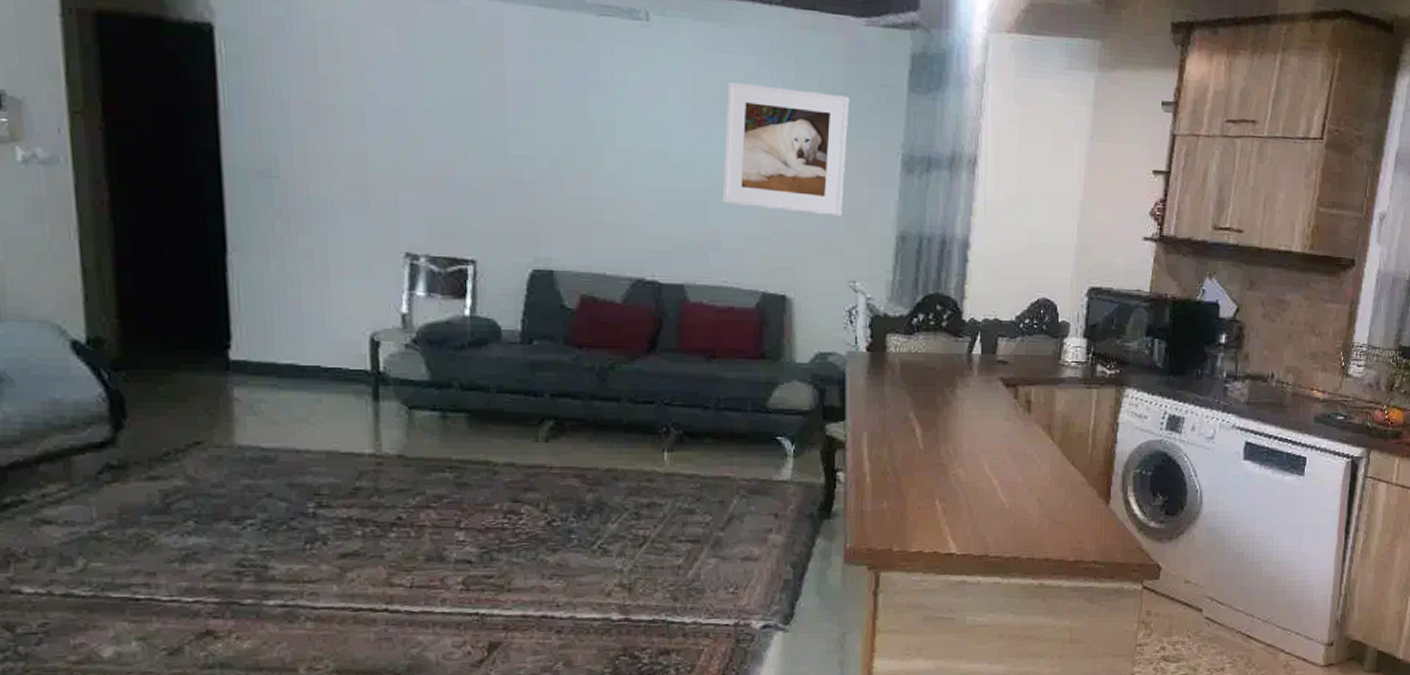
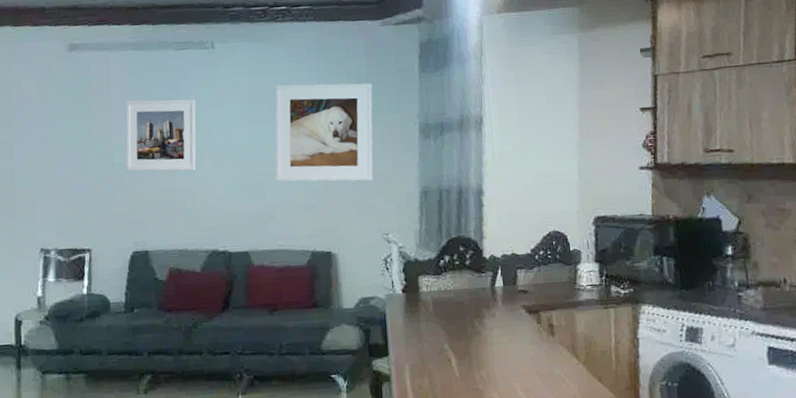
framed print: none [524,72,622,177] -> present [125,99,197,172]

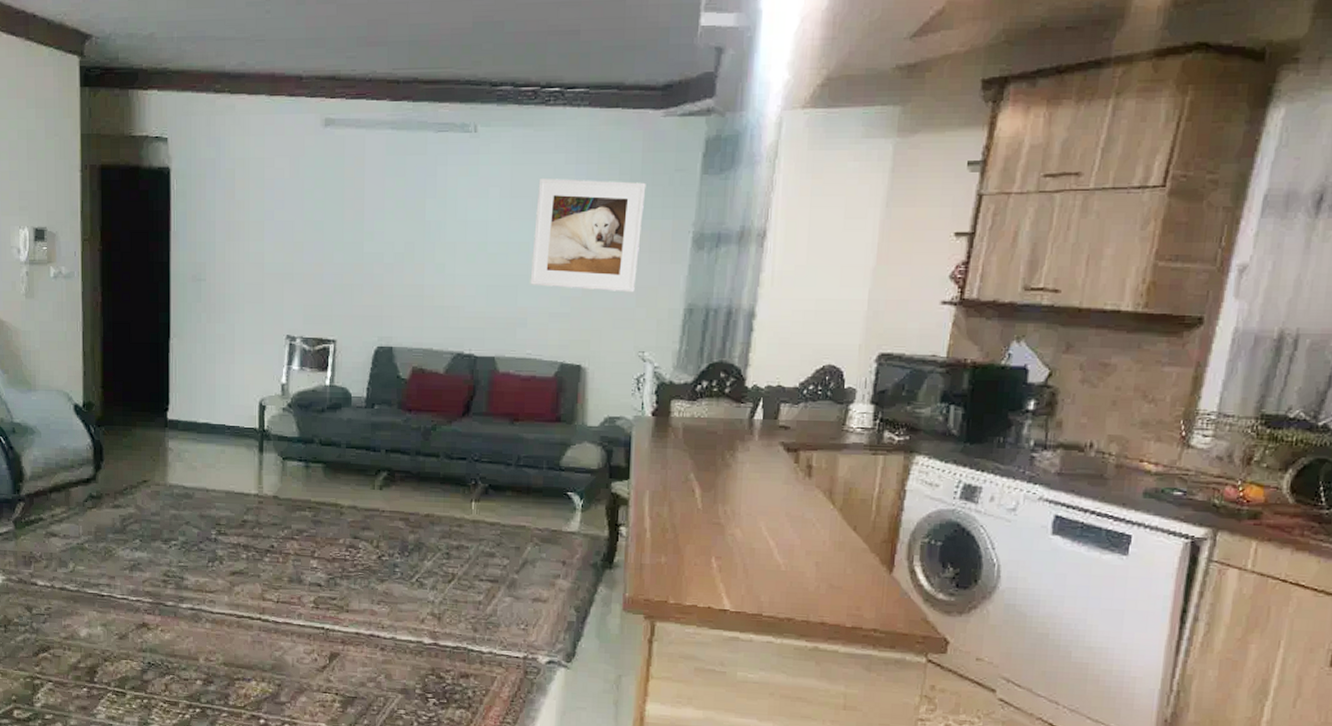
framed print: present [125,99,197,172] -> none [375,184,452,267]

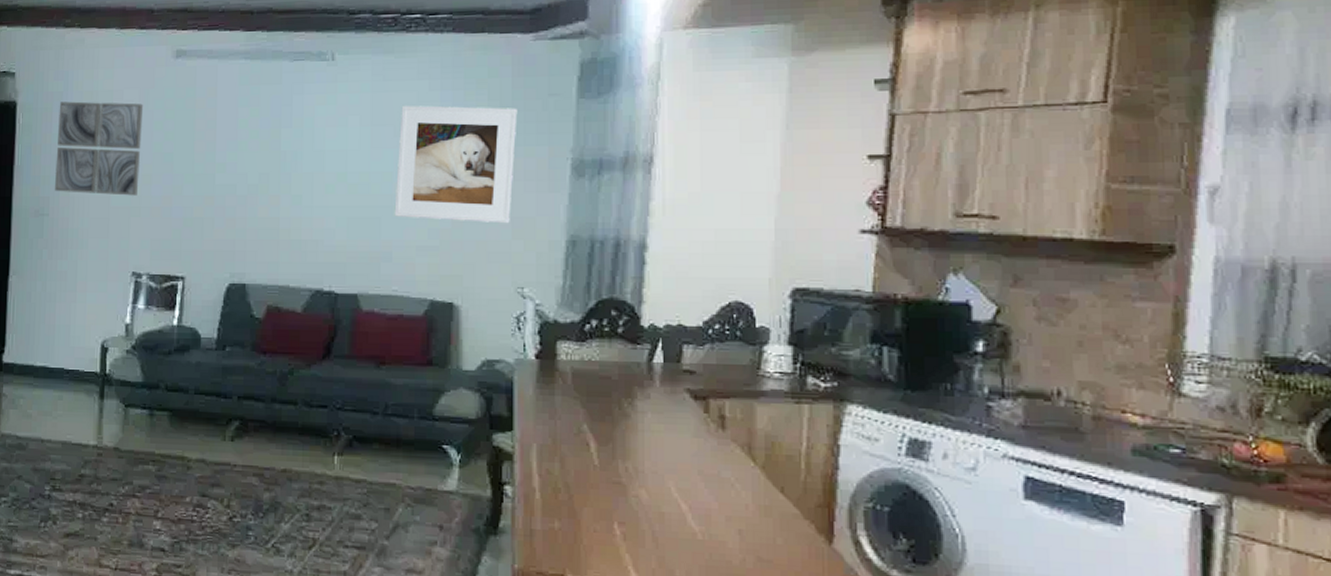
wall art: none [211,168,294,262] -> present [55,101,144,196]

